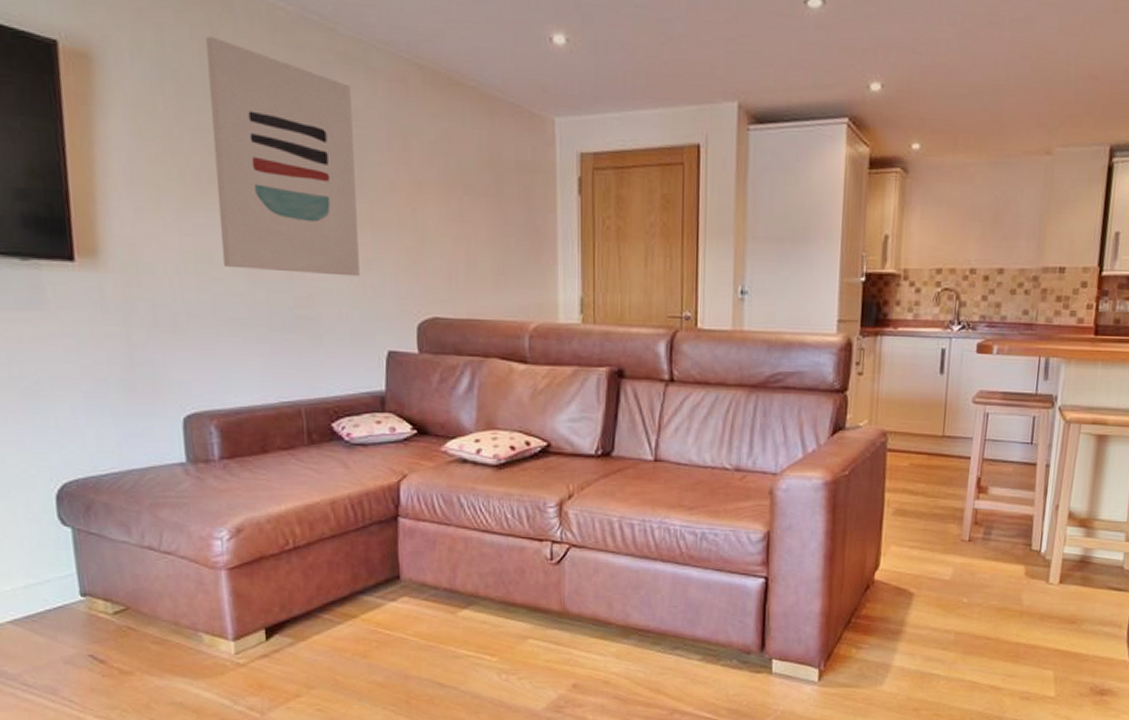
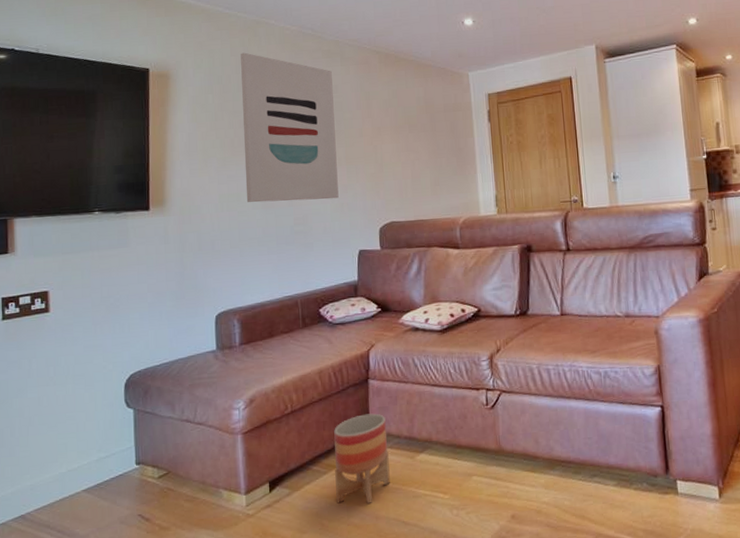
planter: none [351,558,424,661] -> present [334,413,390,504]

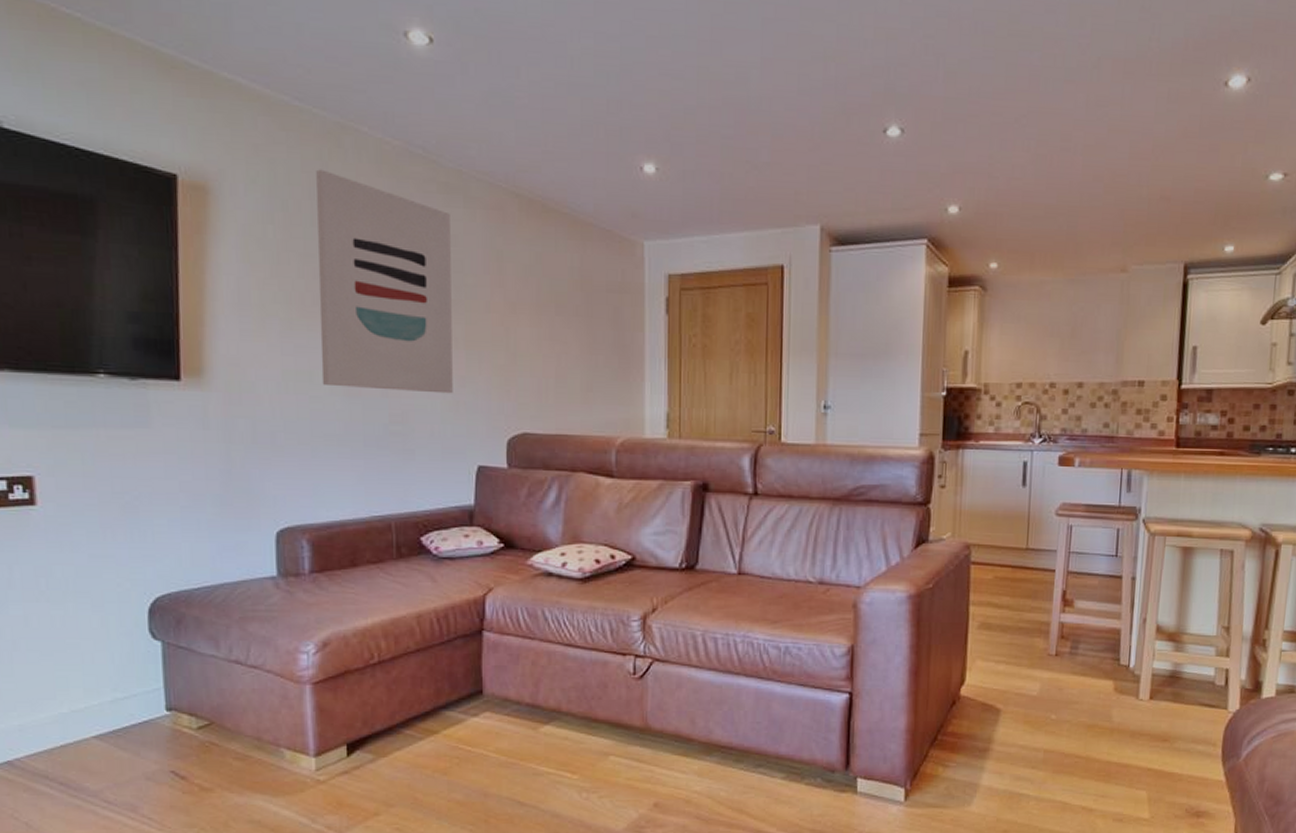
planter: present [334,413,390,504] -> none [434,672,505,778]

